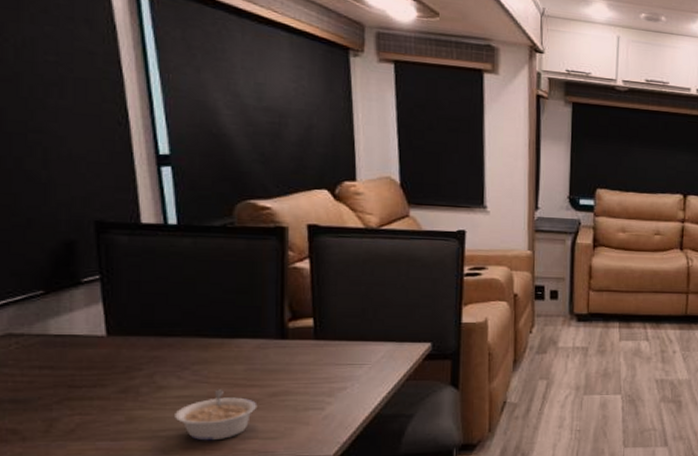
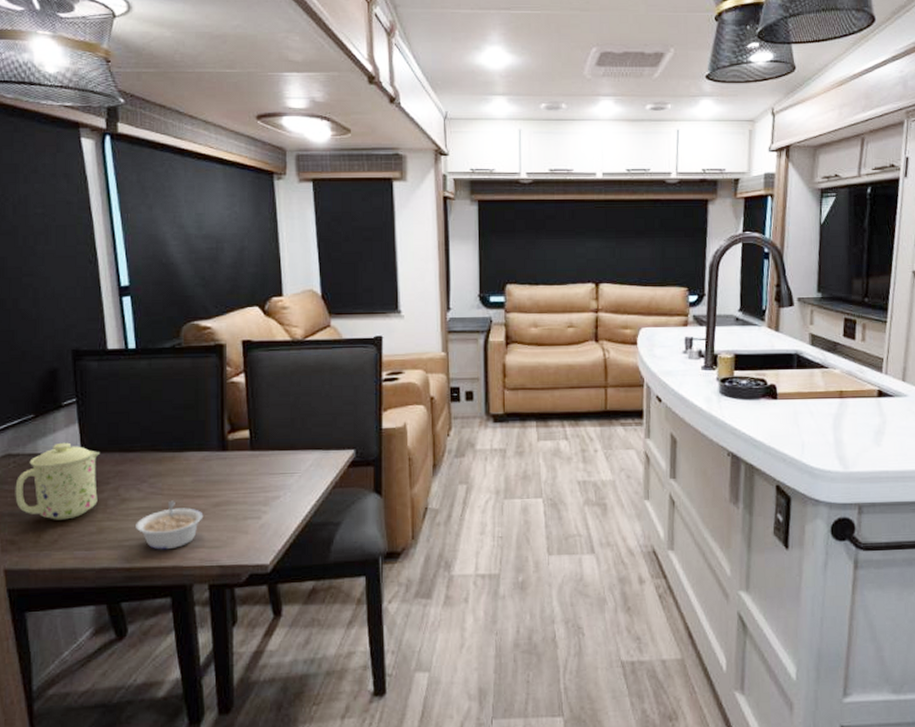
mug: none [18,323,131,408] -> present [15,442,101,520]

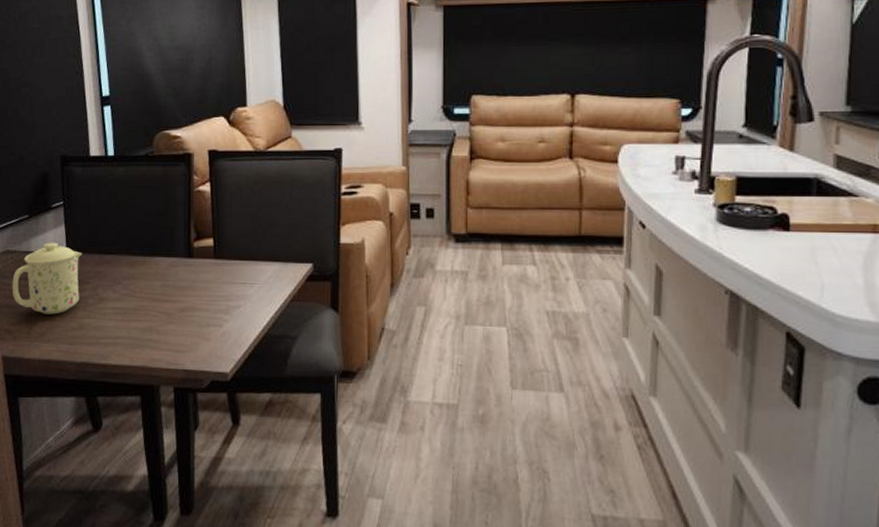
legume: present [136,500,204,550] -> none [111,303,171,350]

